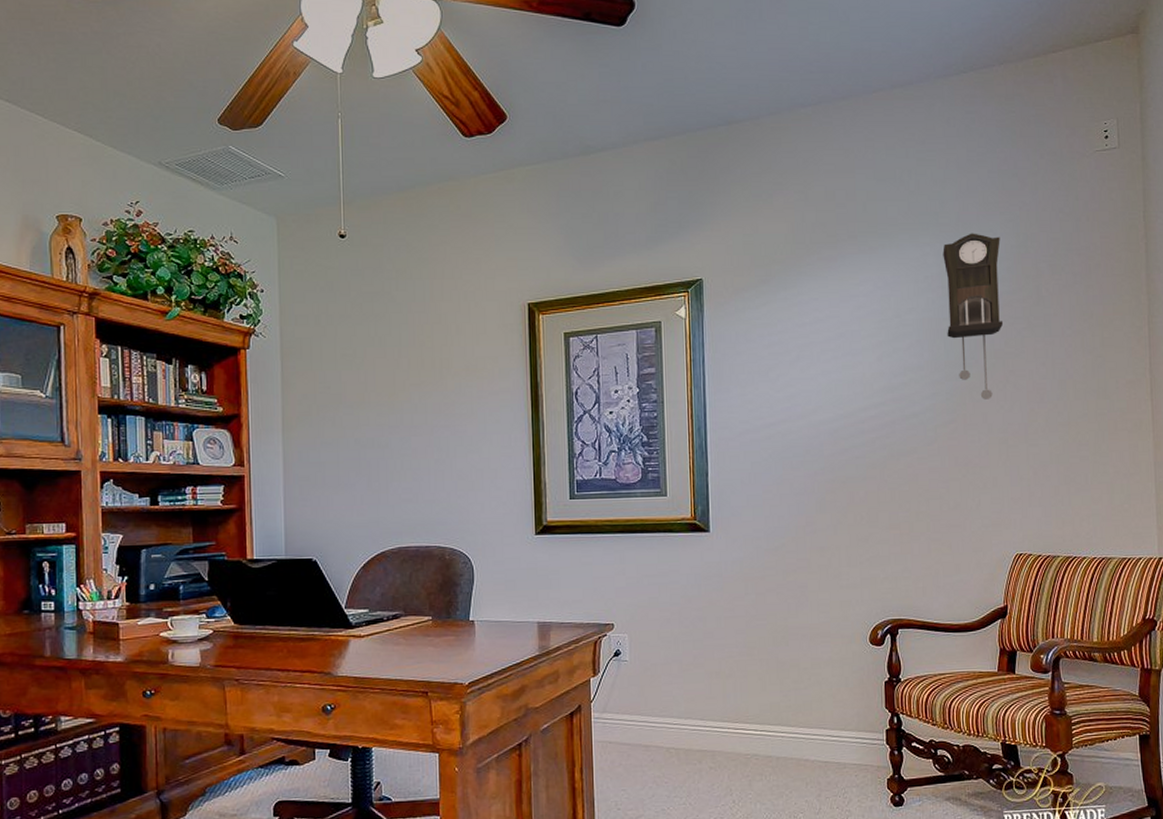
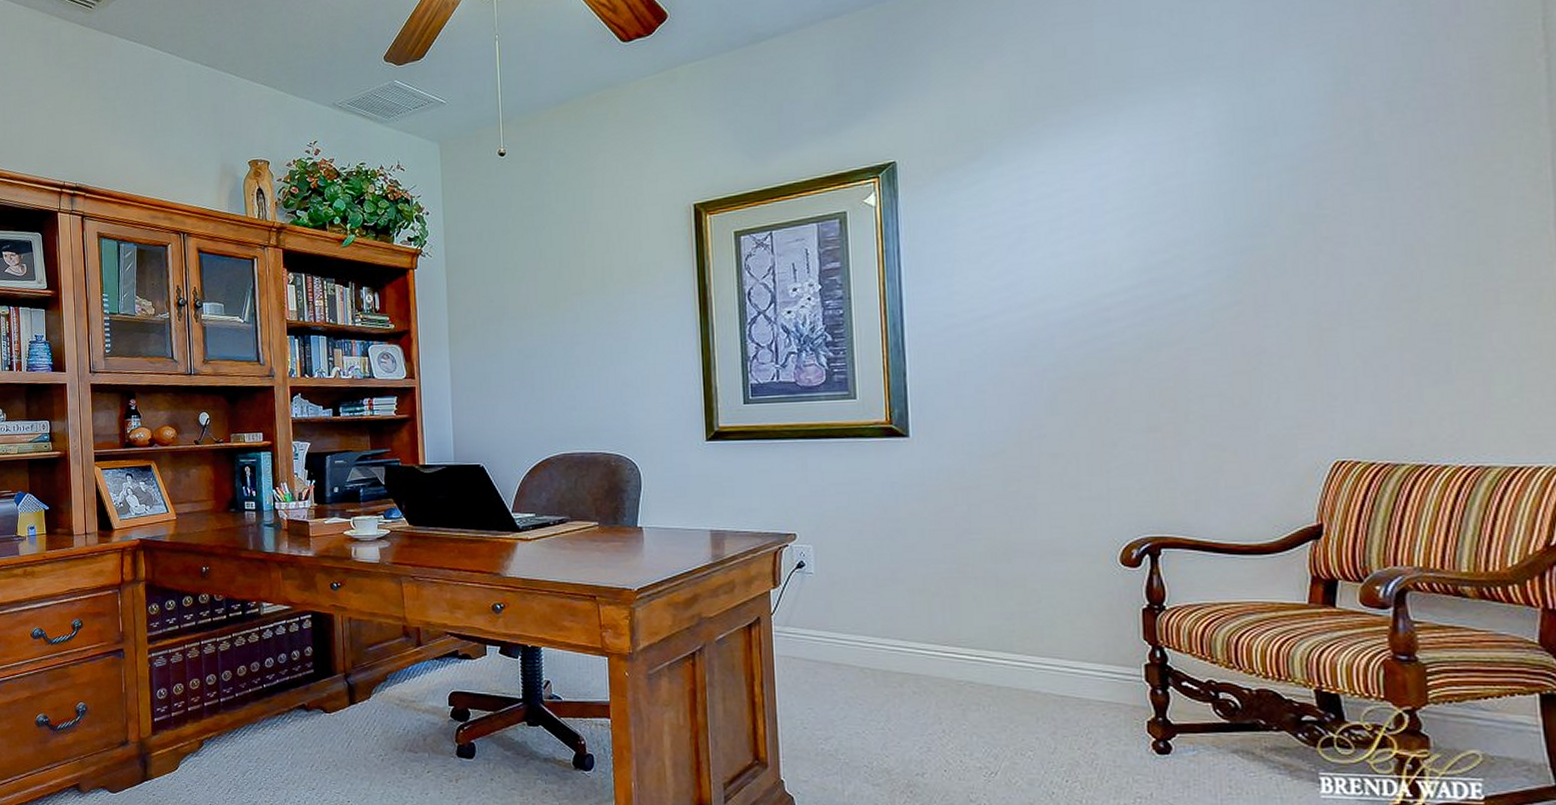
pendulum clock: present [943,233,1004,400] -> none [1220,73,1314,275]

